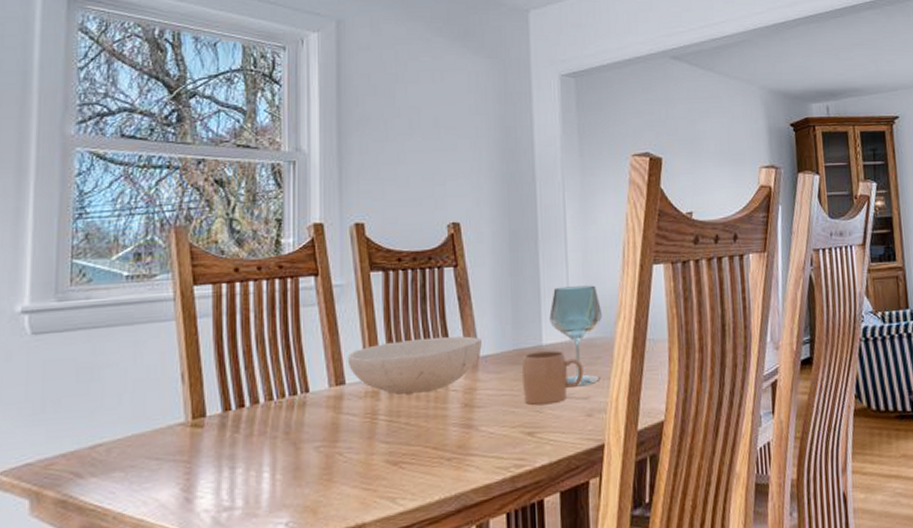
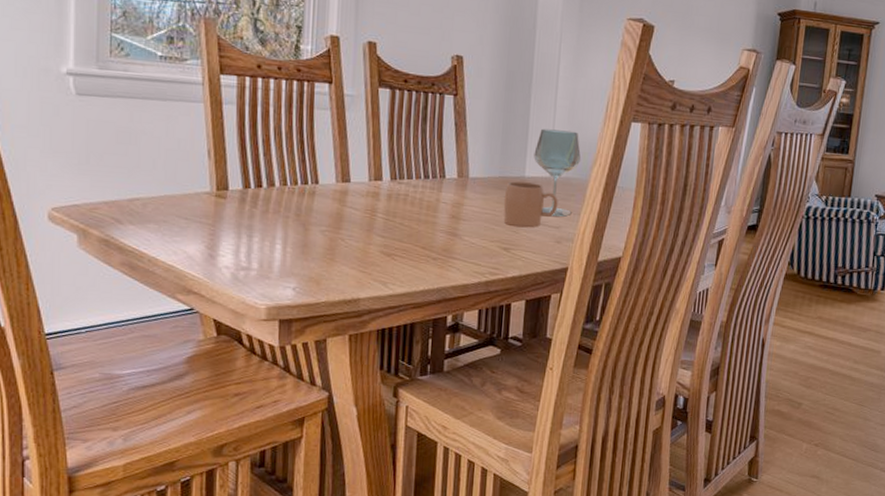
bowl: present [347,336,482,395] -> none [353,152,472,200]

